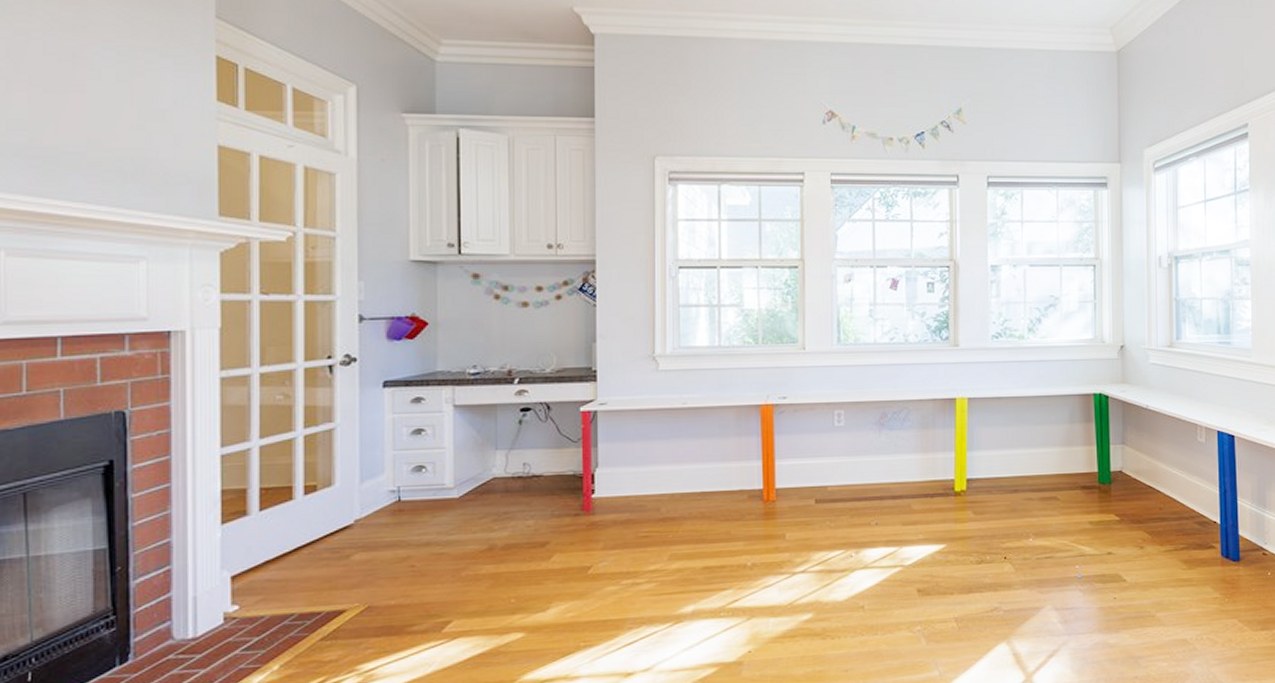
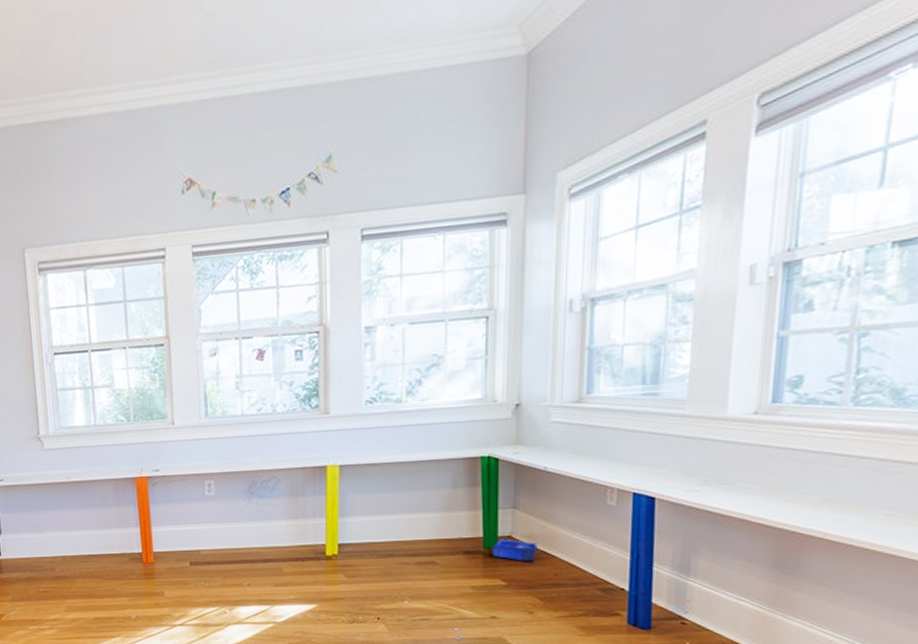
storage bin: none [1075,471,1145,497] -> present [457,536,539,562]

